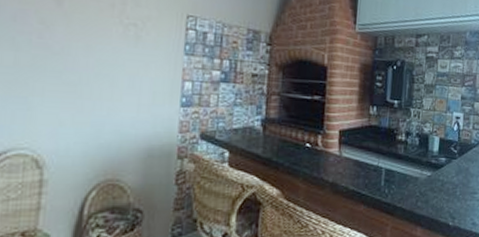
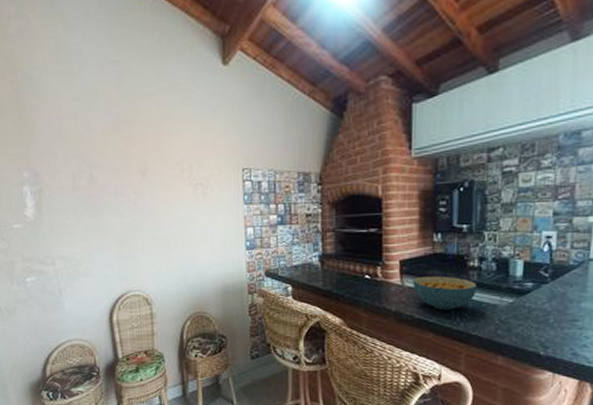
cereal bowl: none [349,147,404,183] -> present [413,275,477,311]

